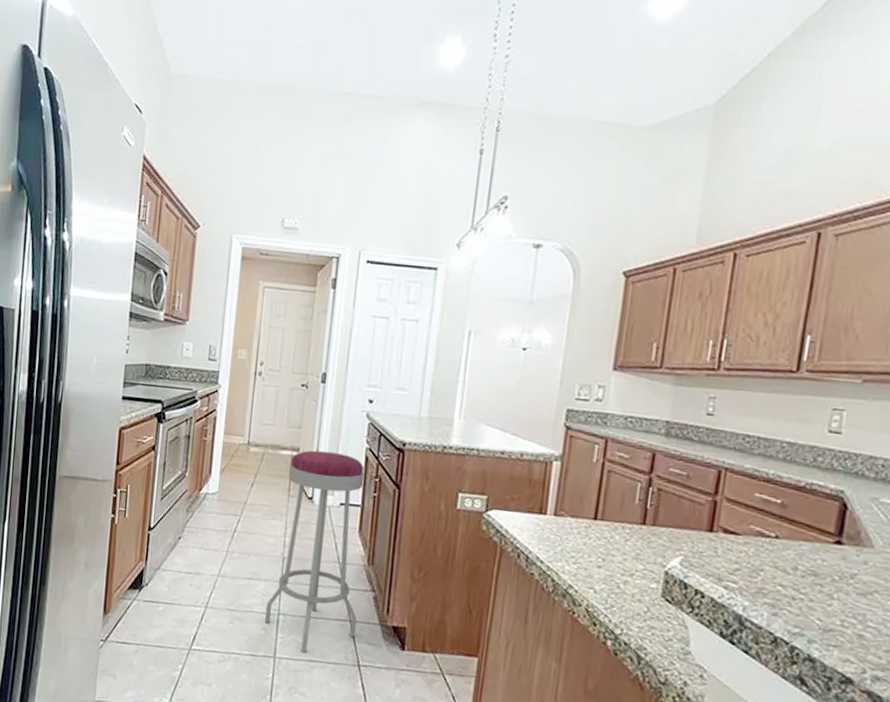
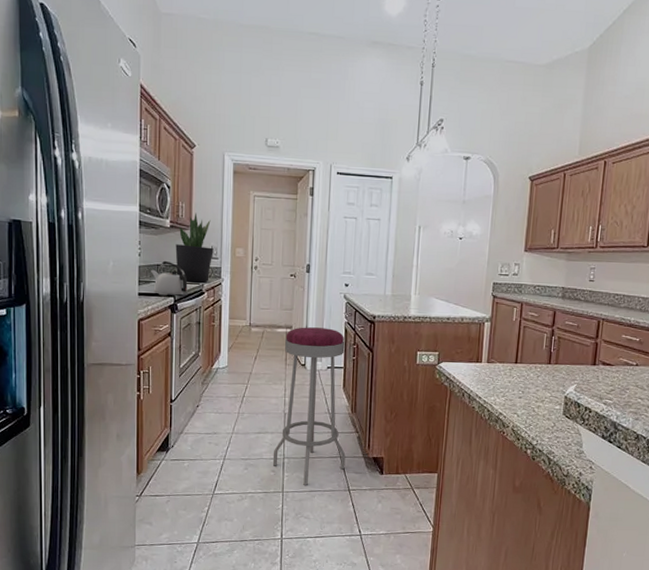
kettle: none [138,359,179,403] -> present [151,260,188,296]
planter: none [166,304,212,389] -> present [175,212,214,283]

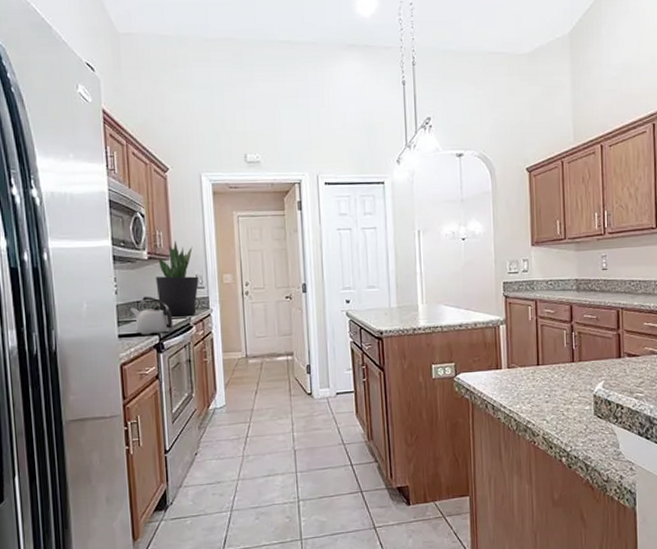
bar stool: present [272,327,346,485] -> none [286,350,368,529]

